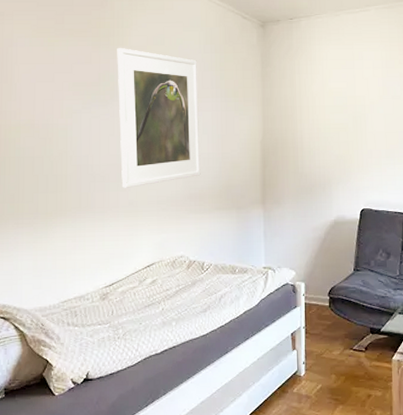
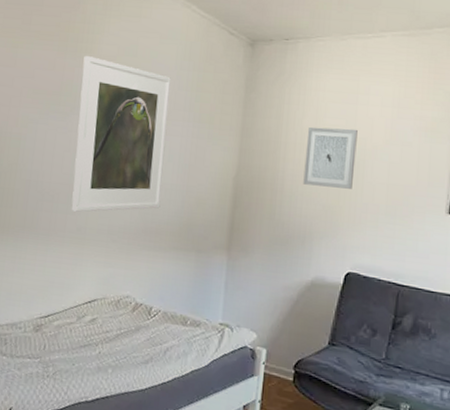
wall art: none [317,89,358,140] -> present [303,127,358,189]

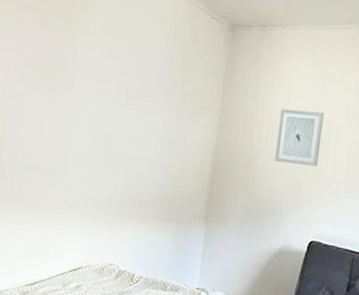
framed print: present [71,56,171,212] -> none [57,32,156,184]

